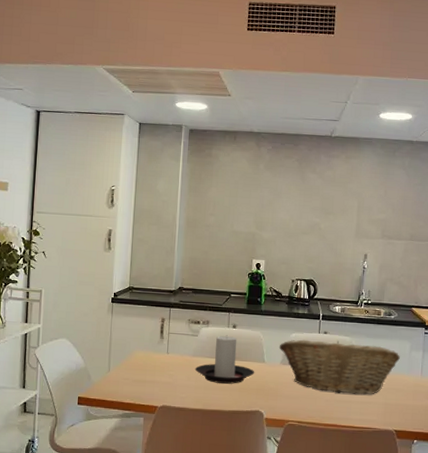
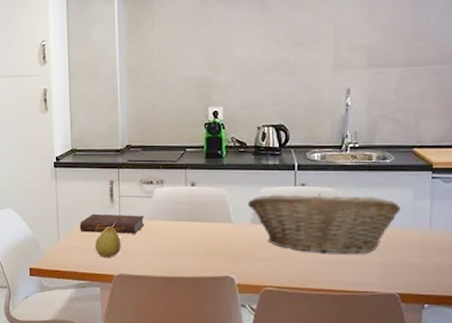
book: none [130,348,190,369] -> present [79,214,145,234]
fruit: none [142,357,167,390] -> present [94,222,121,257]
candle holder: present [195,335,255,384] -> none [152,194,221,248]

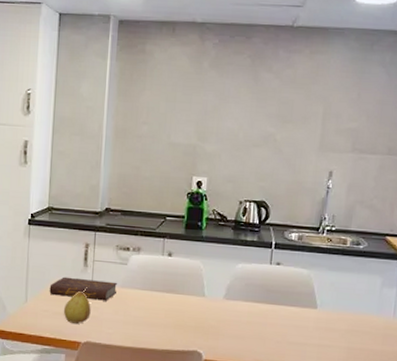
fruit basket: present [247,193,401,254] -> none [222,271,369,337]

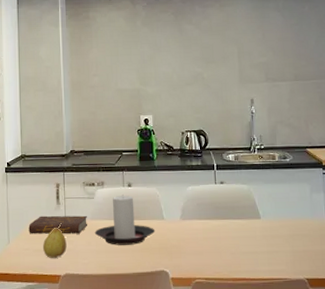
candle holder: none [123,264,193,320] -> present [94,195,155,245]

